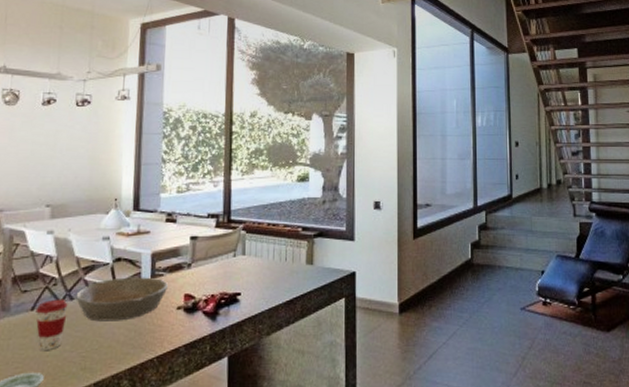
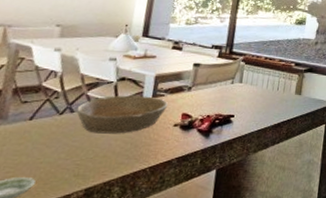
coffee cup: present [36,299,68,350] -> none [33,111,68,157]

